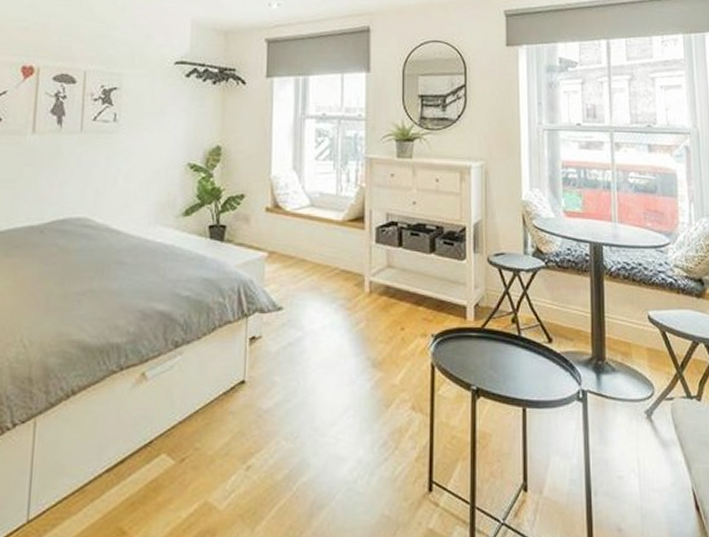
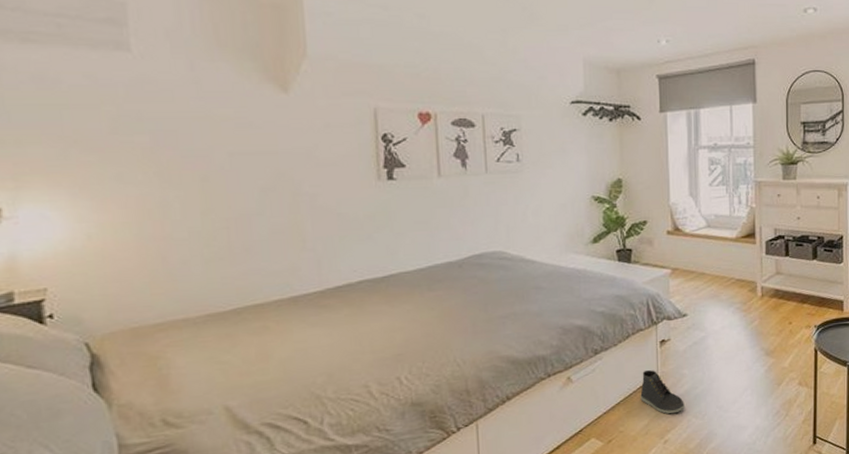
sneaker: none [222,373,274,432] -> present [640,370,685,414]

